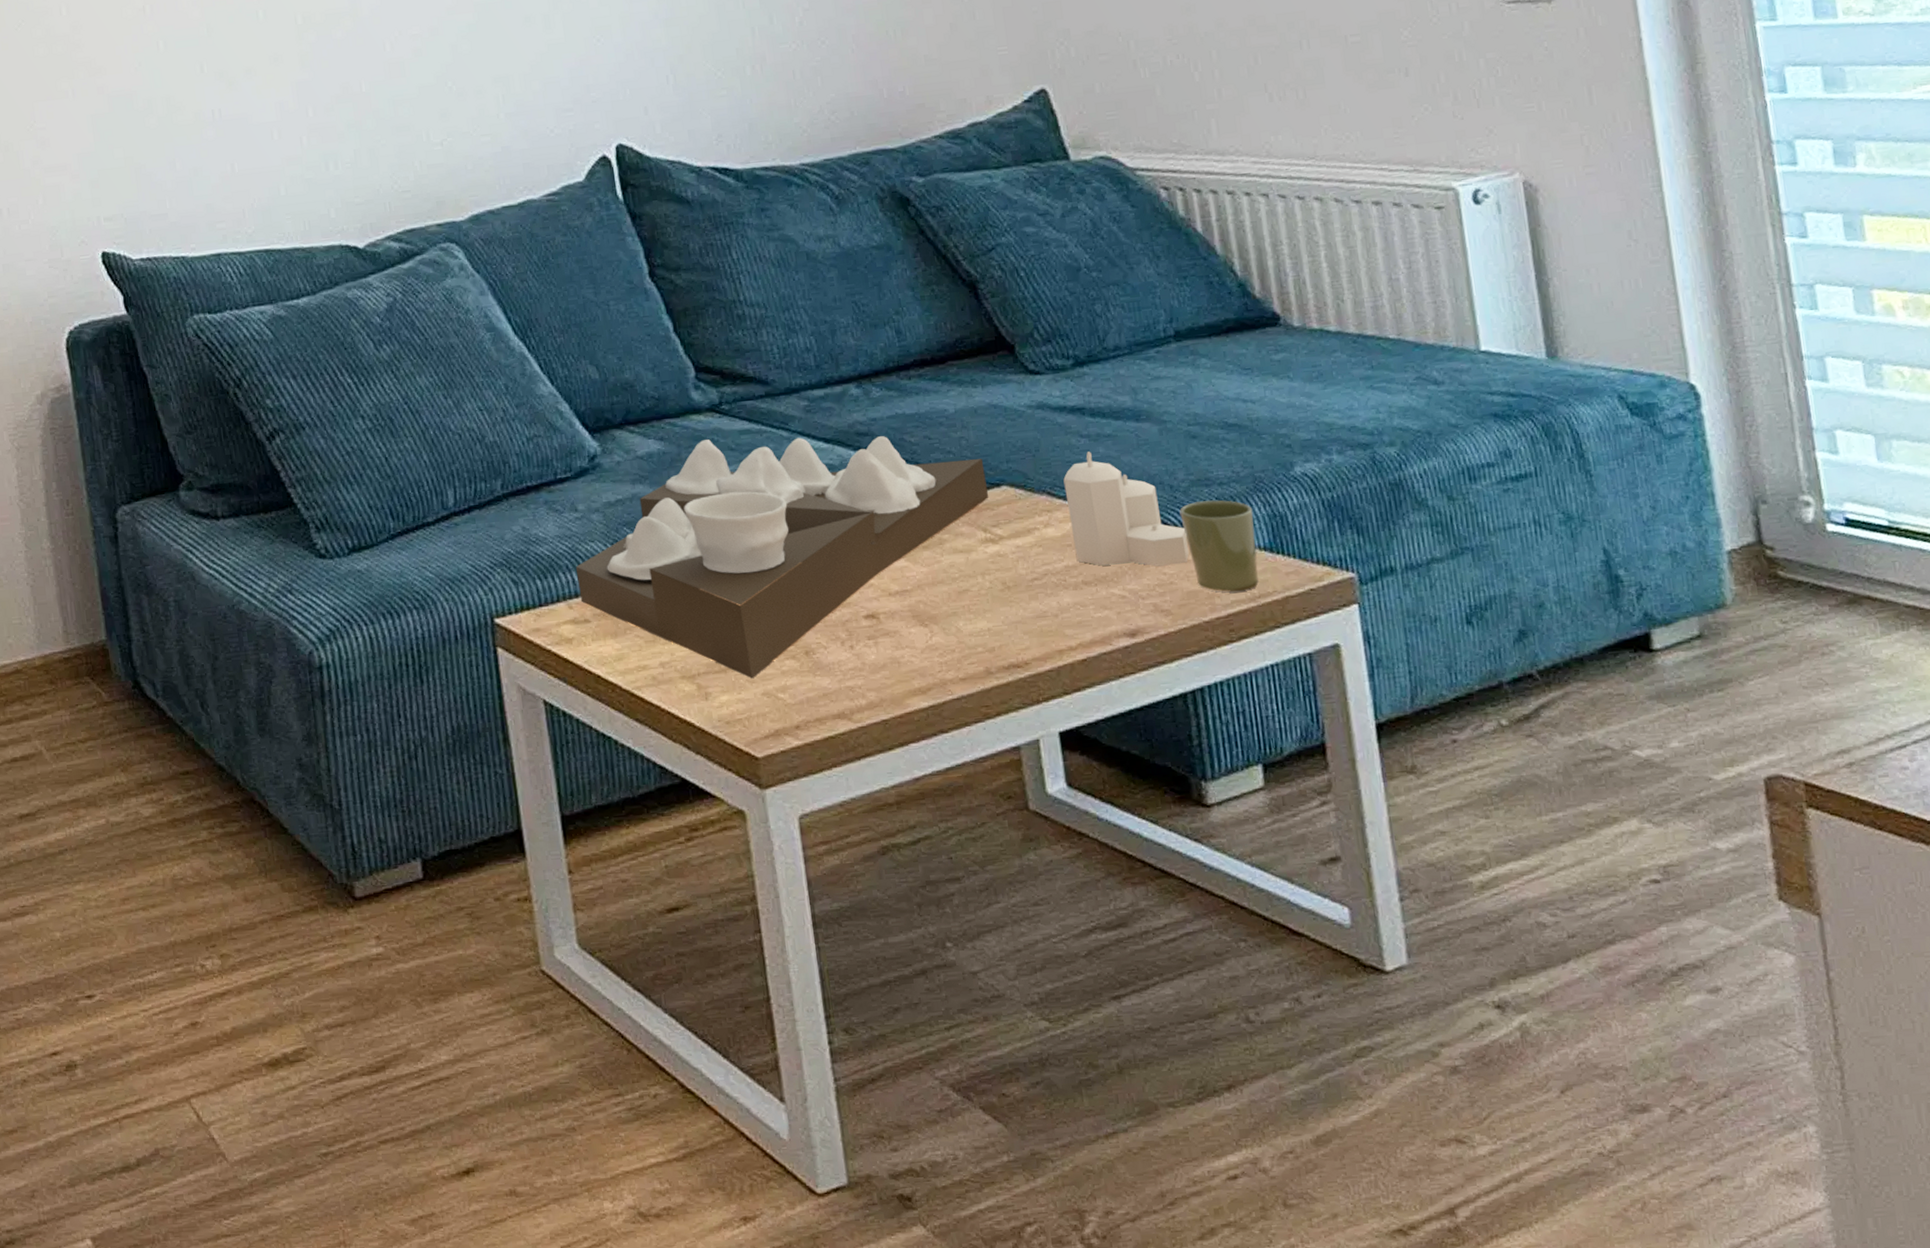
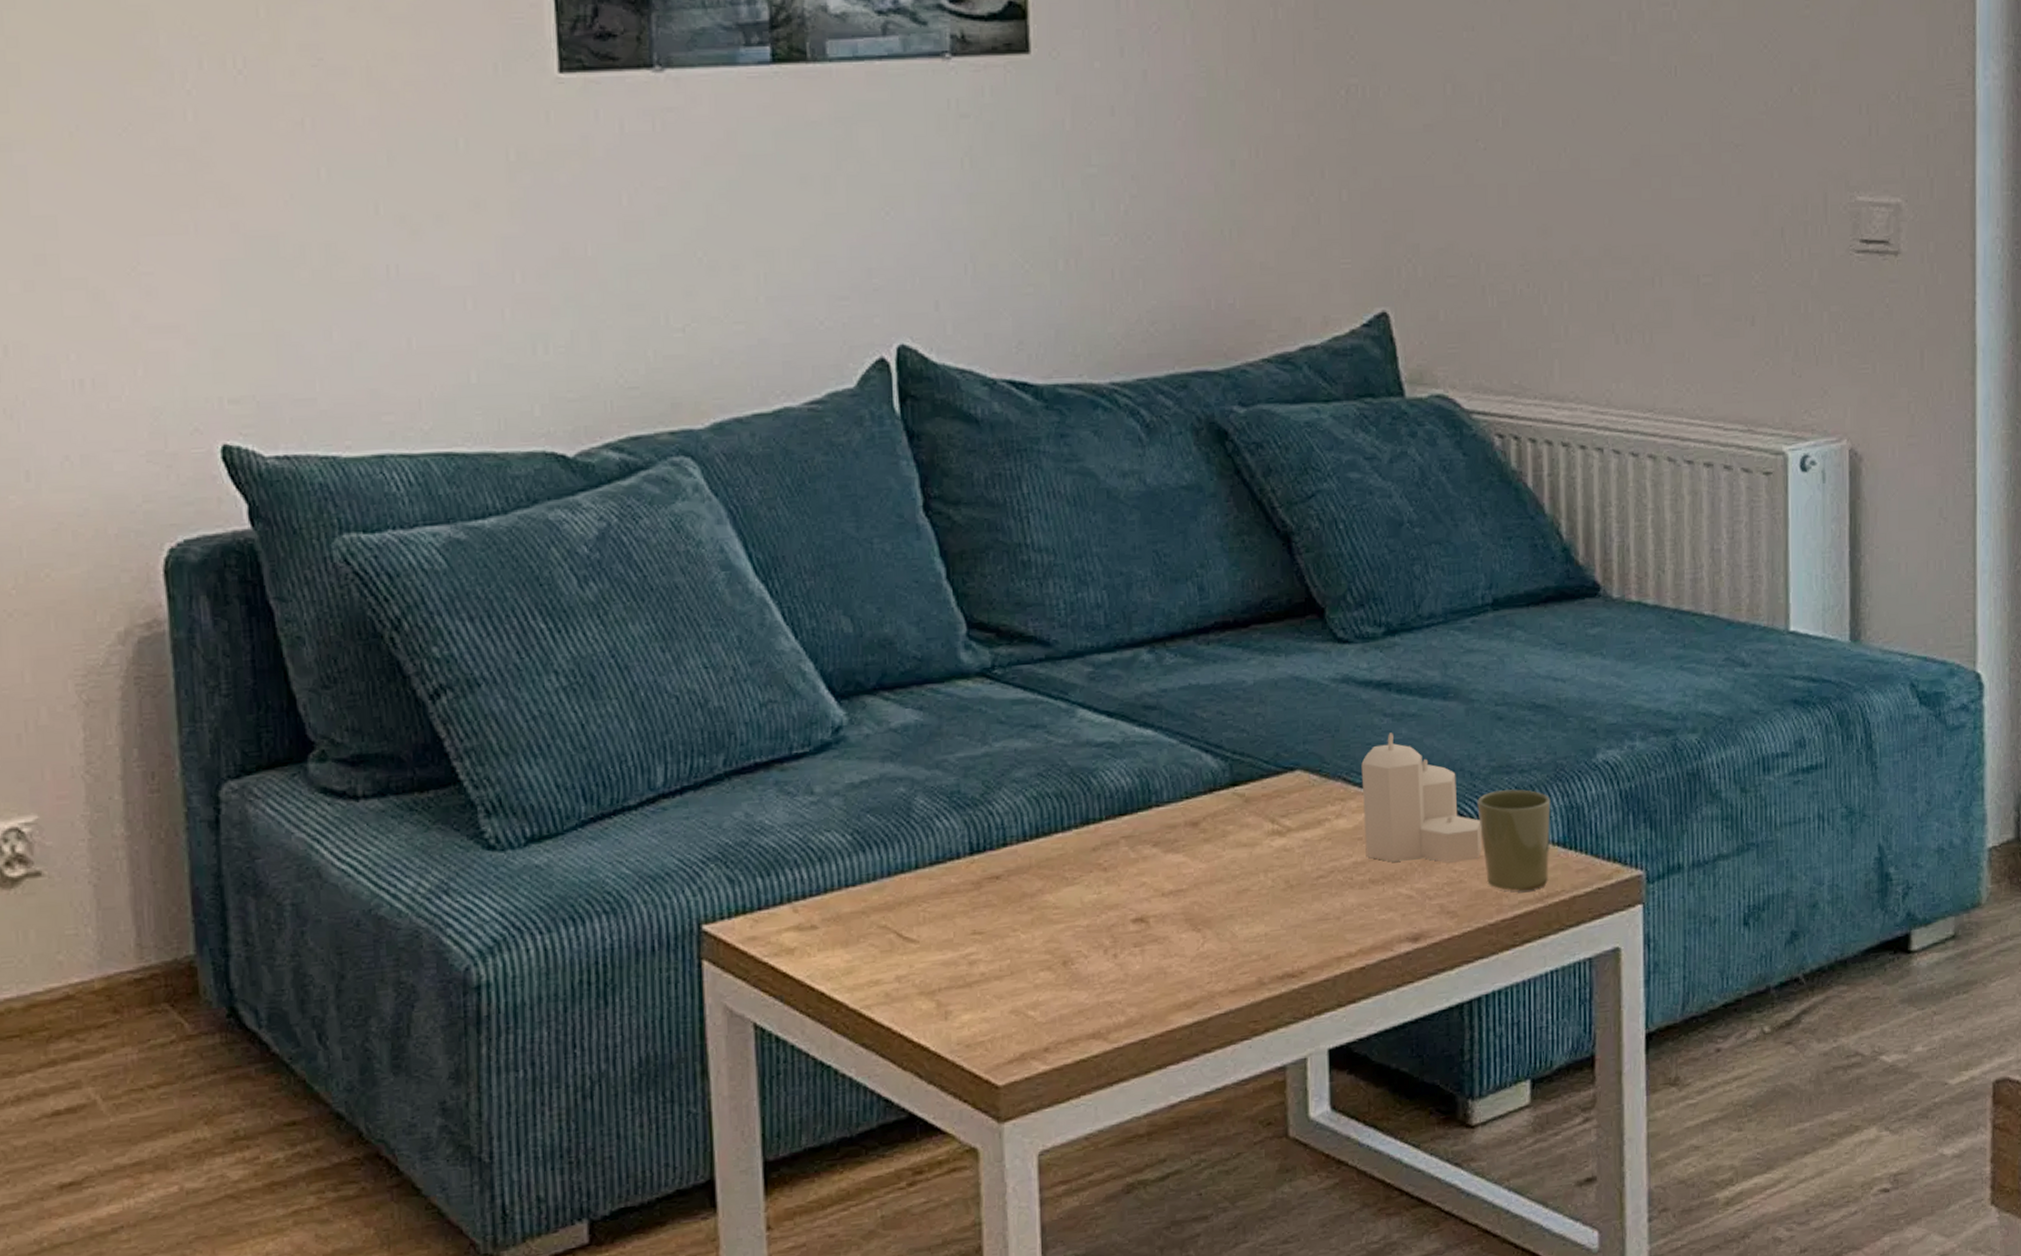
decorative tray: present [575,436,989,678] -> none [805,710,1281,993]

